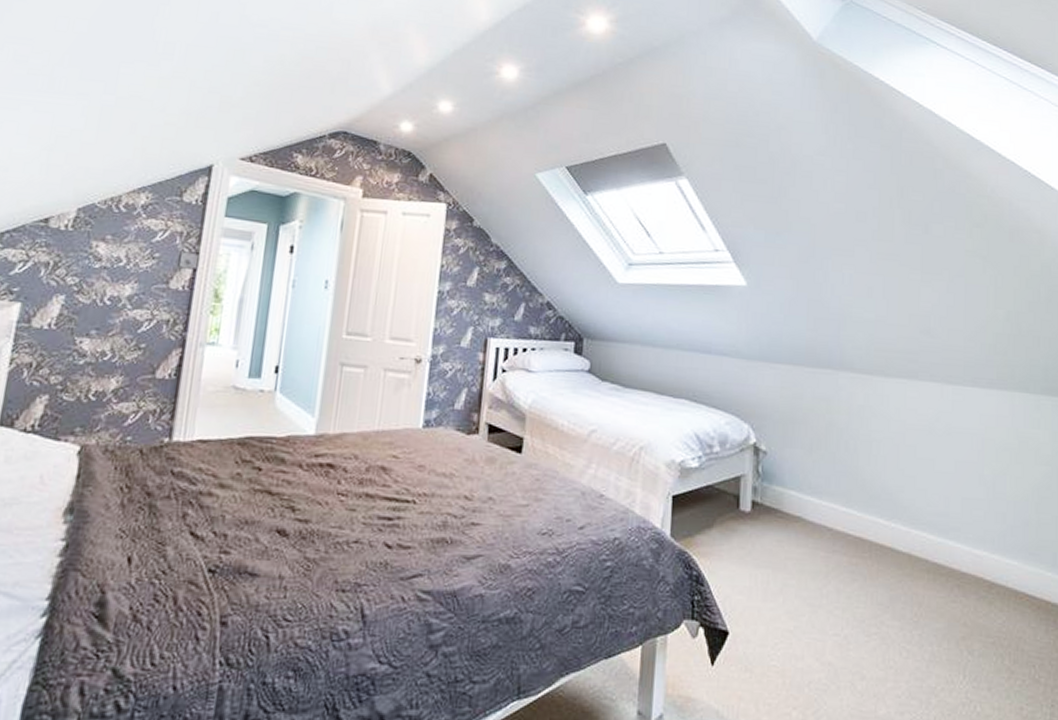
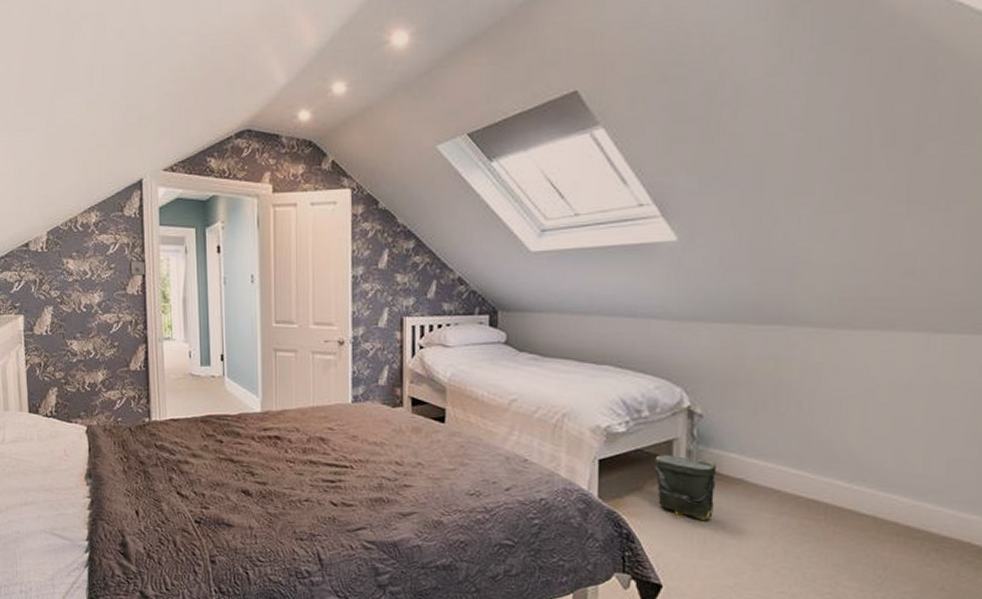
bag: none [722,490,779,561] -> present [653,454,717,521]

